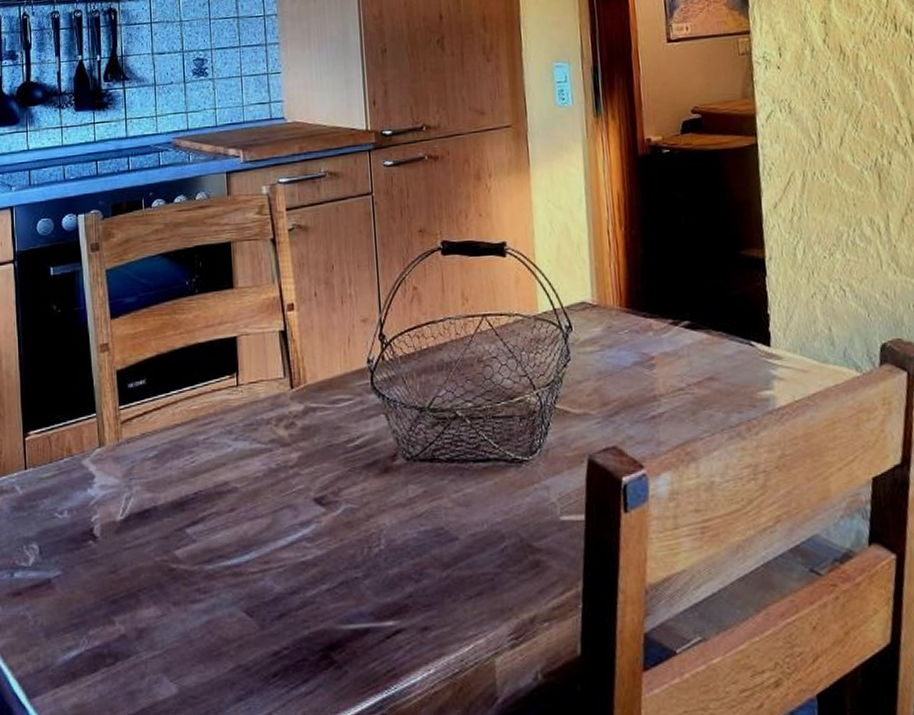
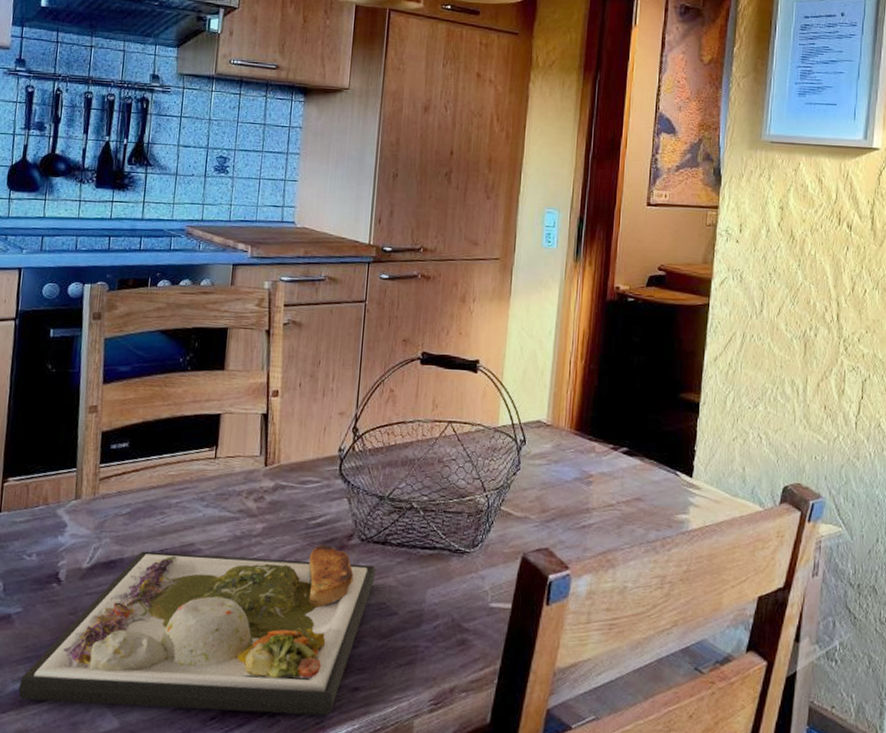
dinner plate: none [69,468,428,671] -> present [18,544,376,716]

